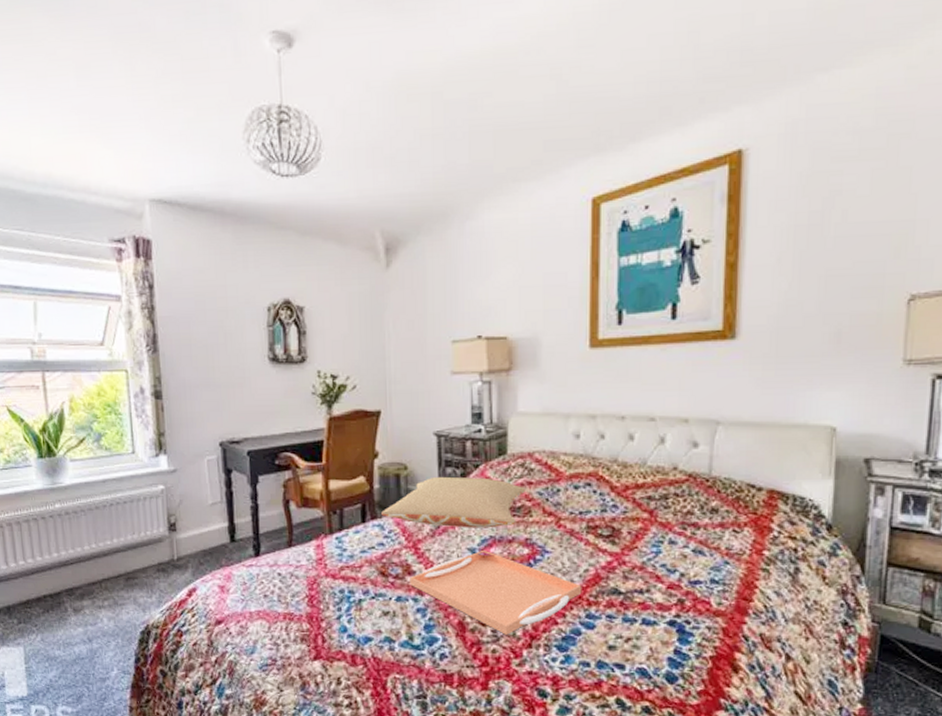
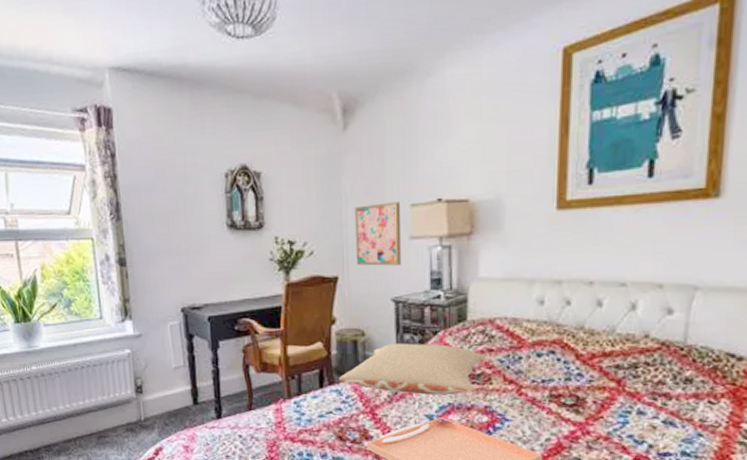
wall art: none [397,338,444,400] -> present [355,202,402,266]

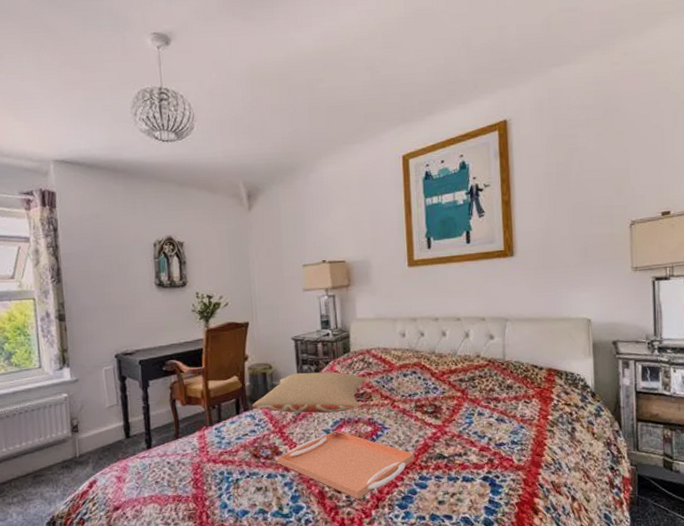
wall art: present [355,202,402,266] -> none [260,263,298,313]

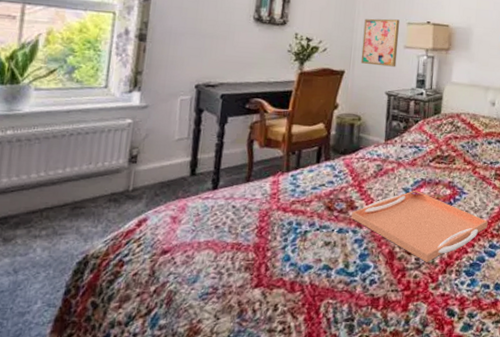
pillow: present [252,372,367,414] -> none [334,127,453,172]
wall art: none [260,263,298,313] -> present [360,18,400,67]

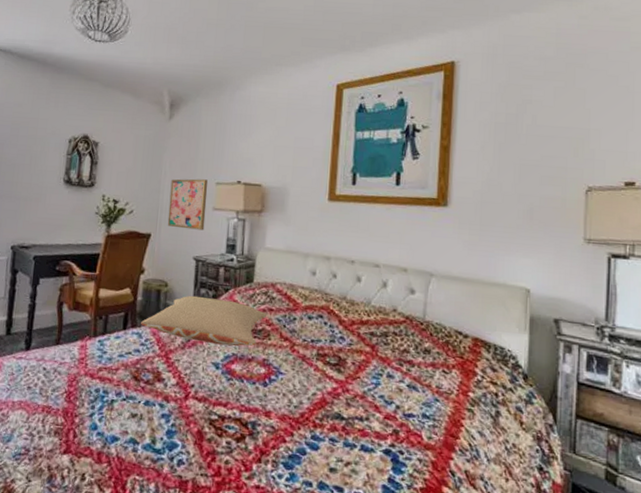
pillow: none [334,127,453,172] -> present [141,295,268,347]
serving tray: present [351,189,488,262] -> none [158,365,310,448]

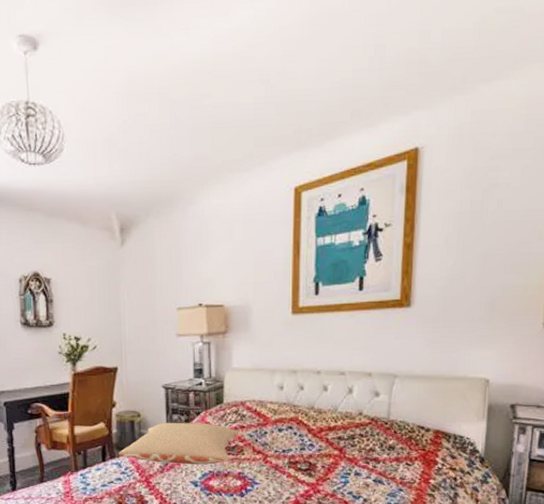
wall art: present [167,179,208,231] -> none [131,306,170,359]

